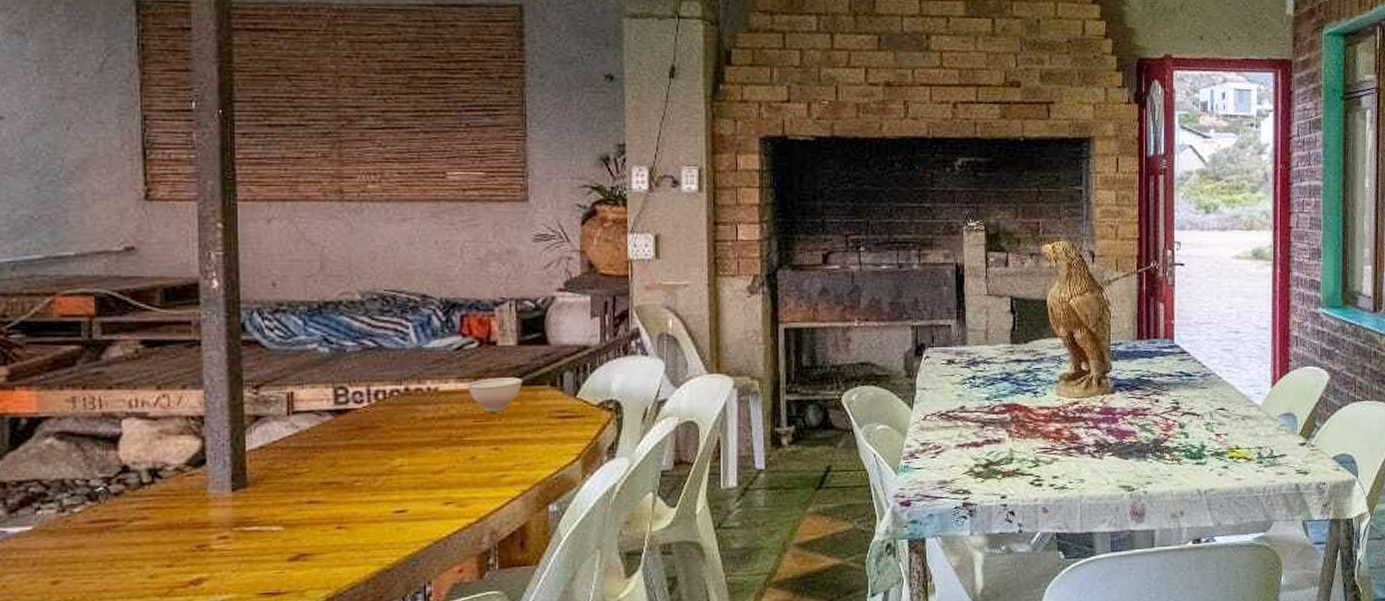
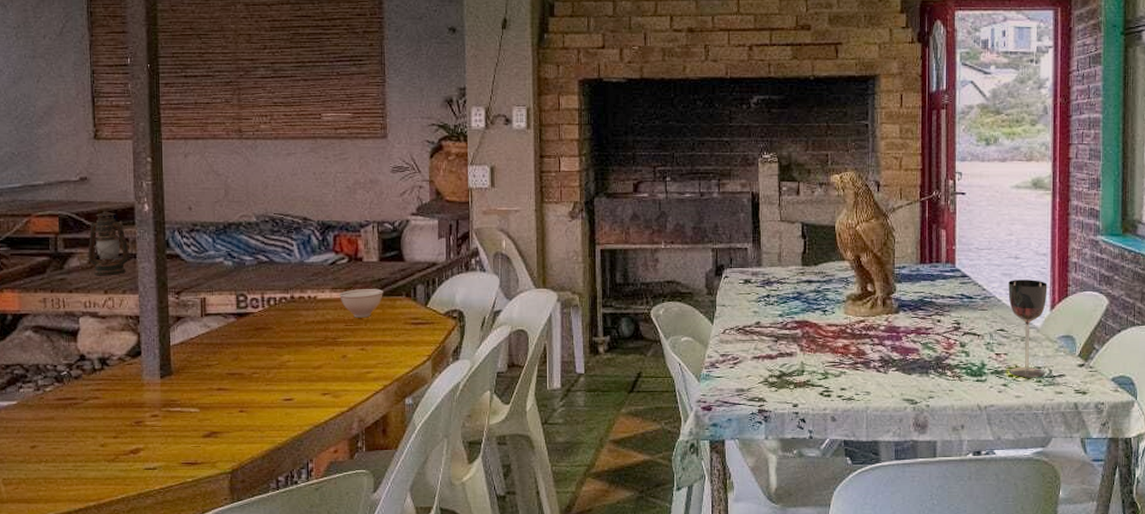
lantern: none [134,289,196,368] -> present [88,212,133,276]
wineglass: none [1228,355,1269,458] -> present [1008,280,1048,377]

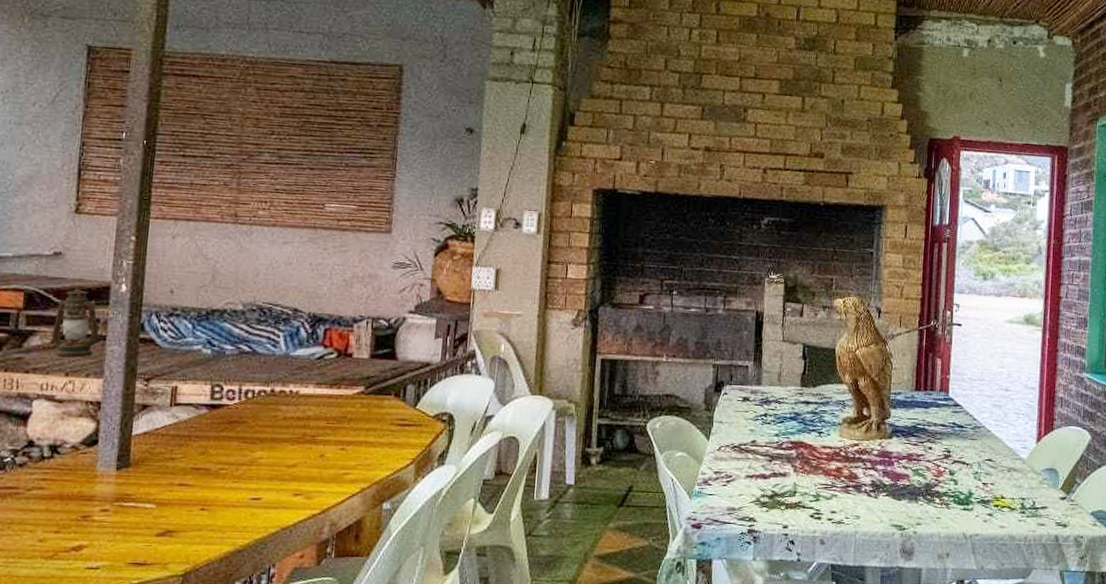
bowl: present [340,289,383,318] -> none [324,386,371,416]
wineglass: present [1008,280,1048,377] -> none [994,411,1035,508]

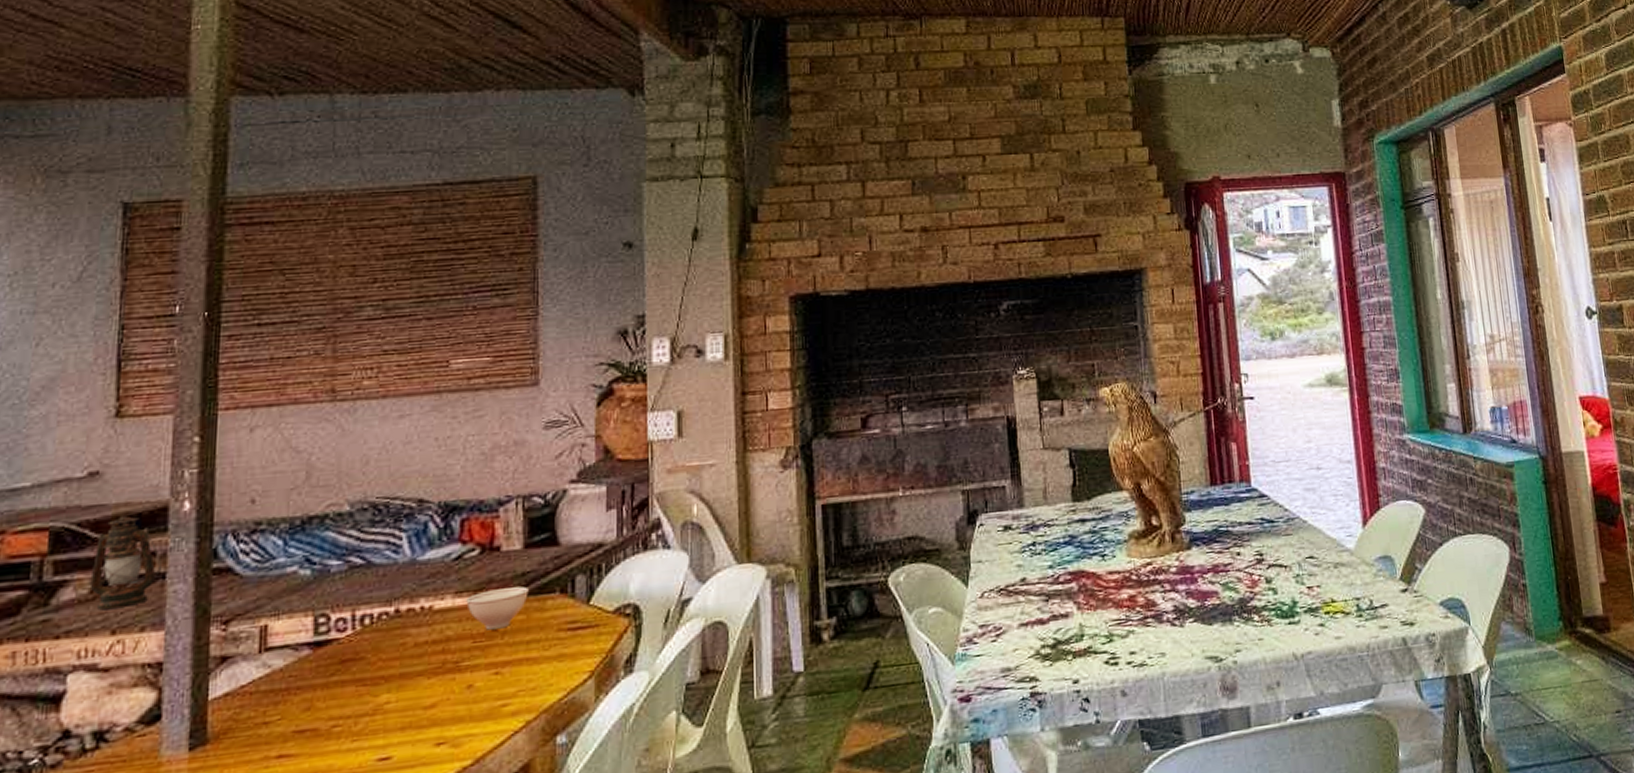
bowl: none [324,386,371,416] -> present [466,586,529,630]

